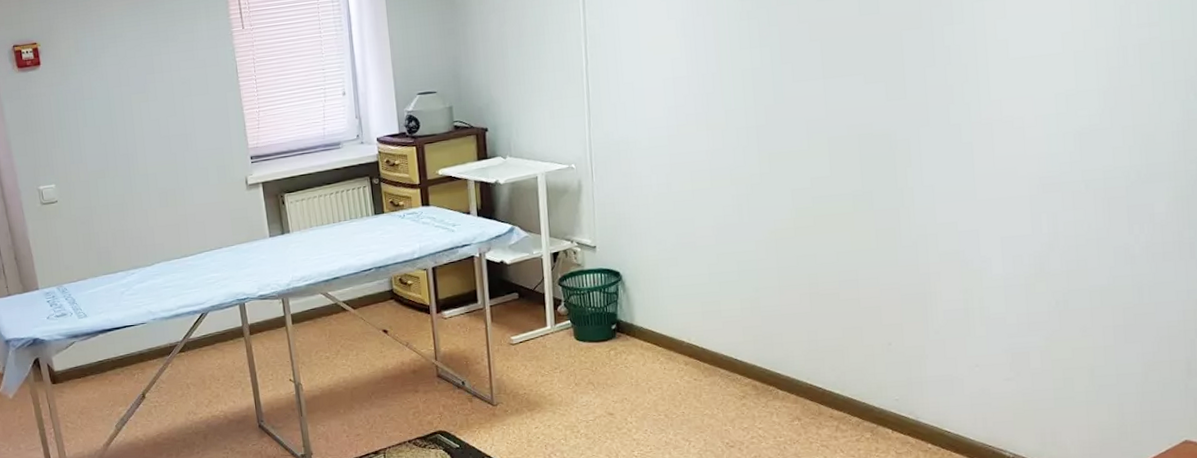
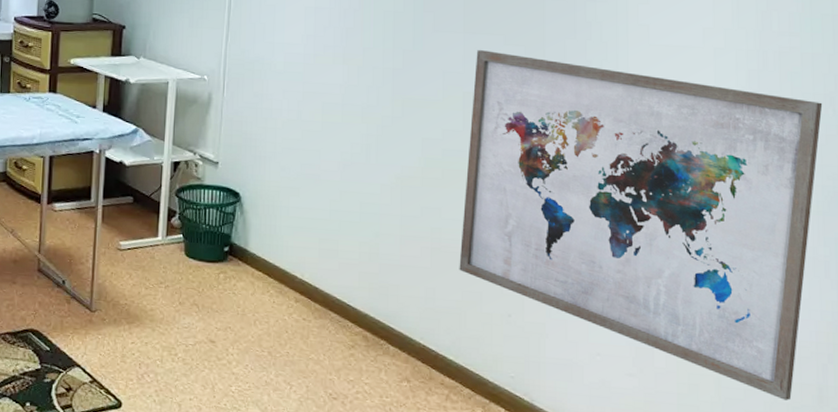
wall art: none [837,88,1184,379] -> present [459,50,823,401]

